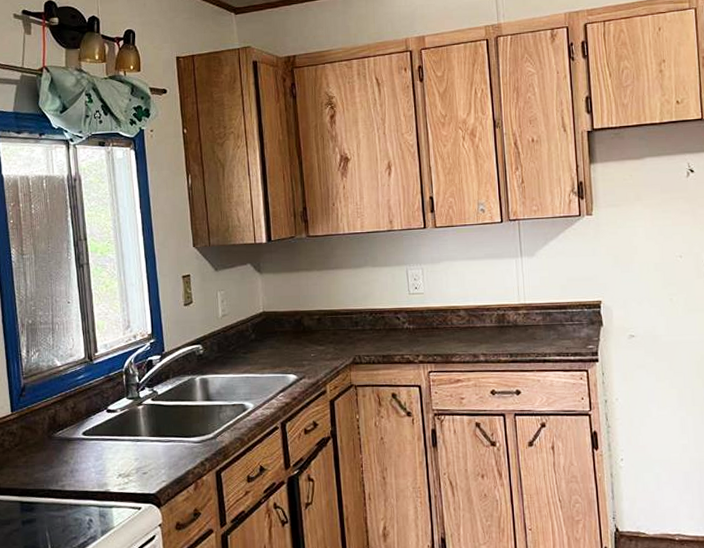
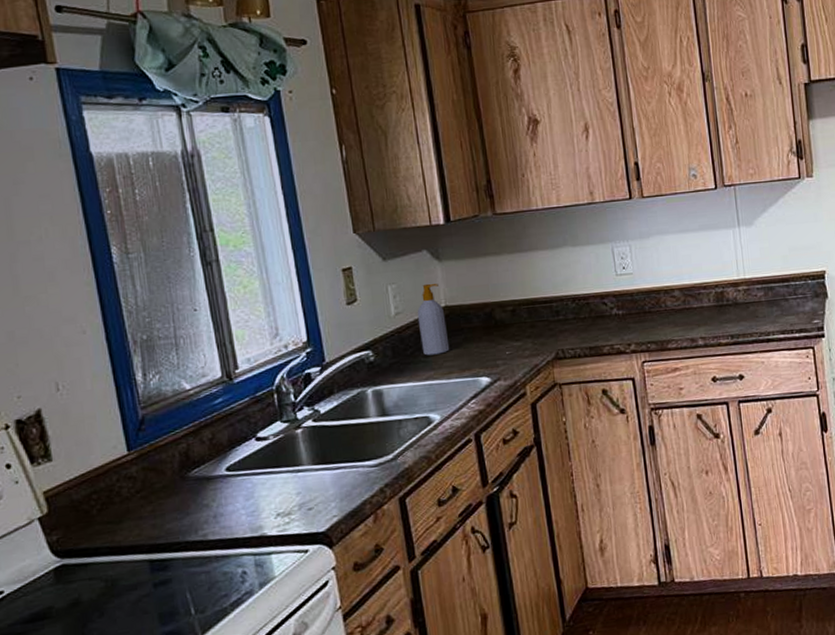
soap bottle: none [239,292,265,353] -> present [417,283,450,356]

